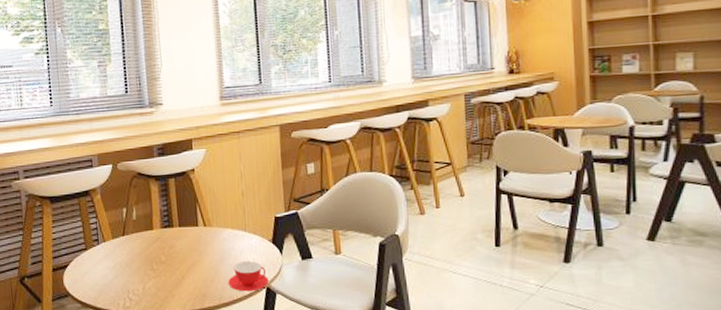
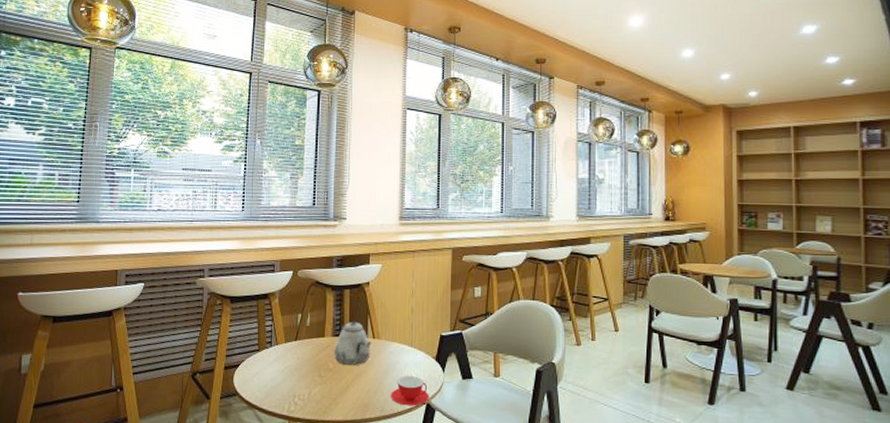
teapot: none [164,210,204,256] -> present [334,320,372,365]

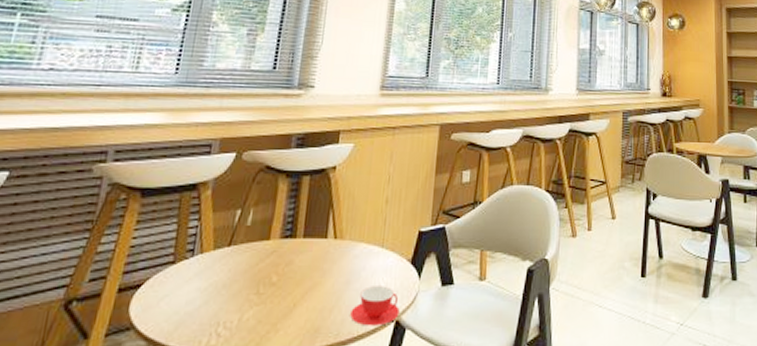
teapot: present [334,320,372,365] -> none [280,216,332,276]

